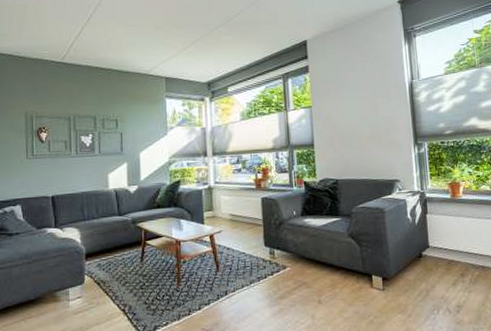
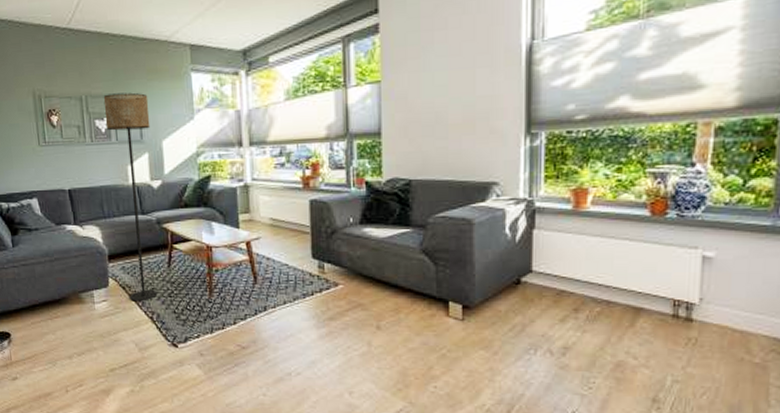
floor lamp: none [89,114,130,296] -> present [103,92,158,302]

